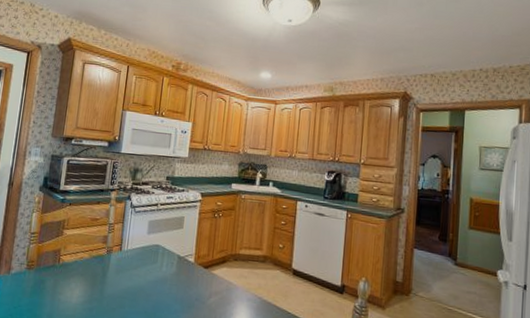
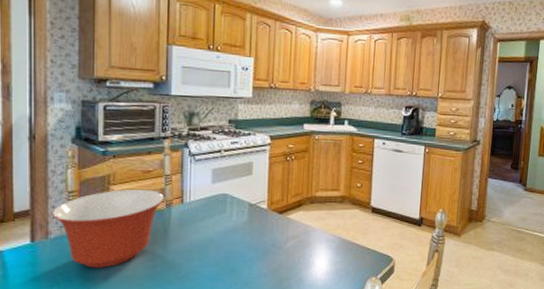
mixing bowl: none [15,234,107,306] -> present [51,189,165,268]

